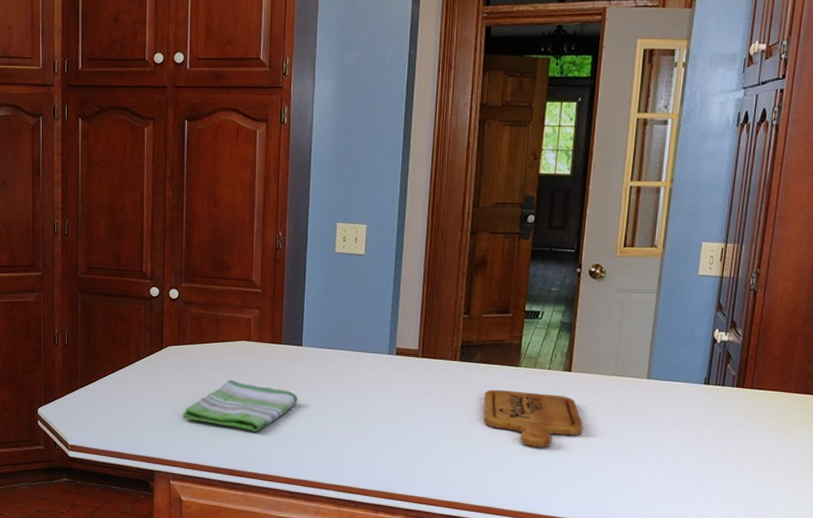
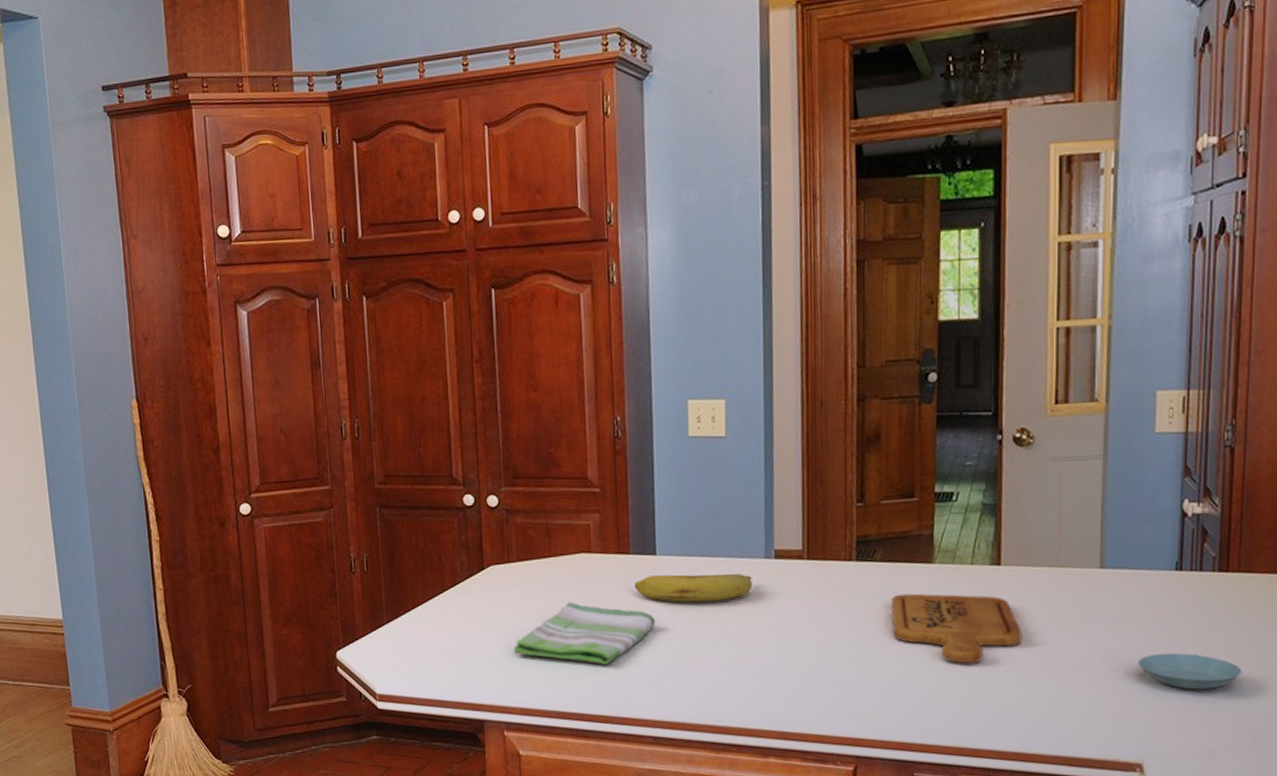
fruit: none [283,363,377,387] -> present [634,573,752,603]
saucer: none [669,448,747,478] -> present [1138,653,1242,690]

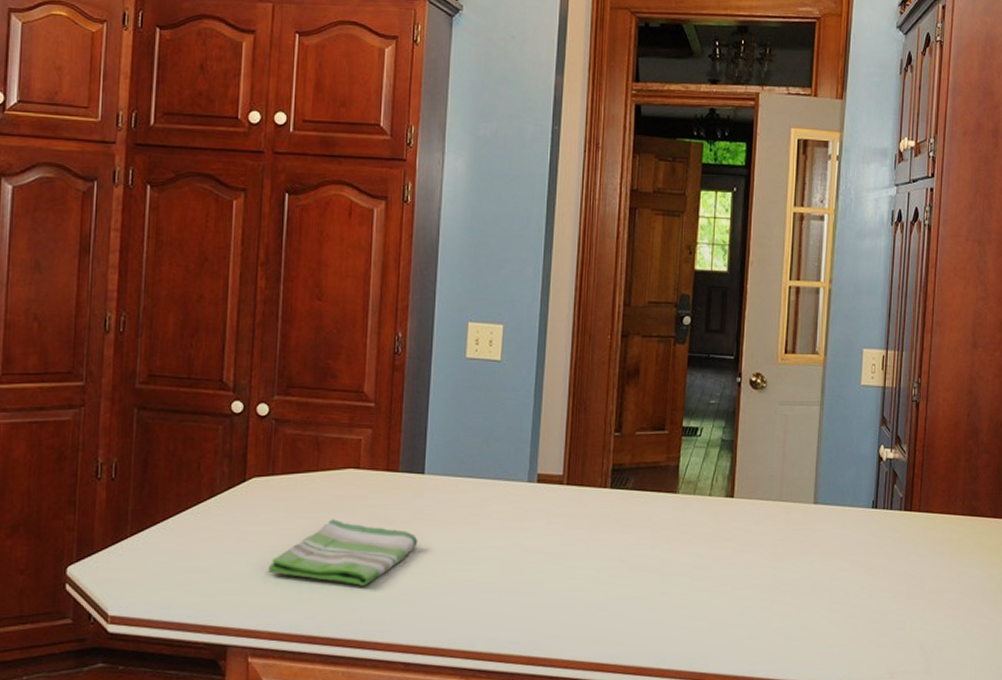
fruit: present [634,573,752,603] -> none [400,494,514,524]
cutting board: present [892,593,1022,663] -> none [638,521,748,589]
saucer: present [1138,653,1242,690] -> none [840,582,920,617]

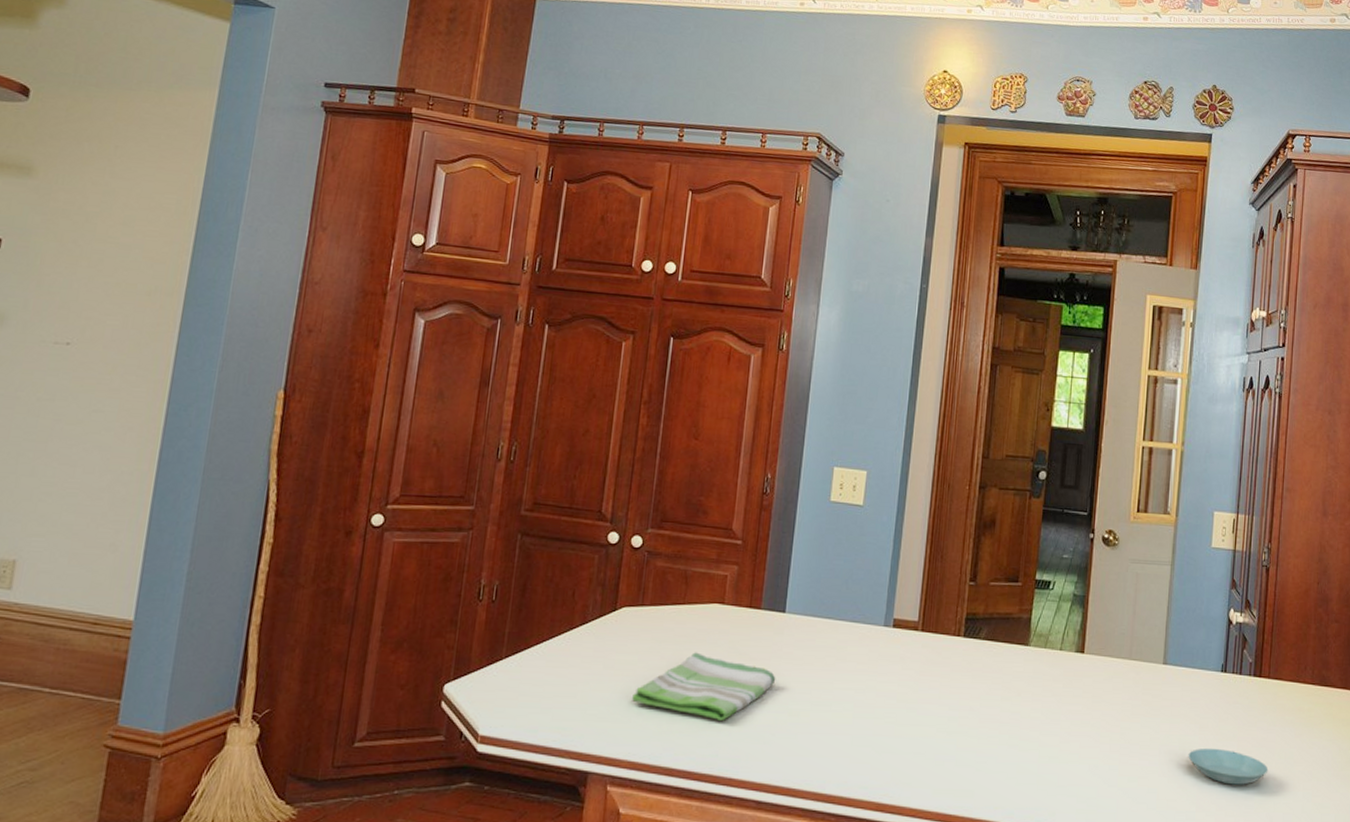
saucer: none [840,582,920,617] -> present [1188,748,1269,785]

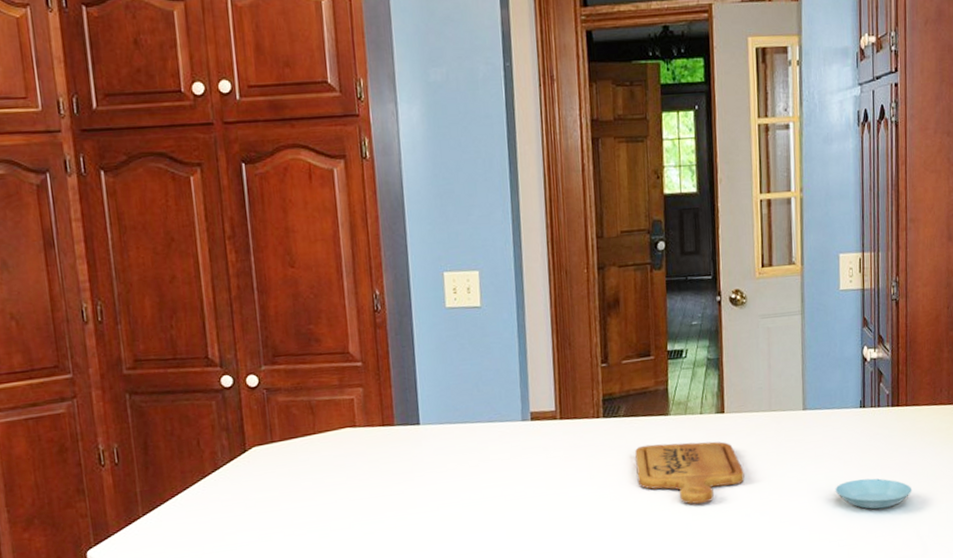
dish towel: present [632,652,776,720] -> none [281,477,423,537]
cutting board: none [988,672,1097,745] -> present [635,441,745,504]

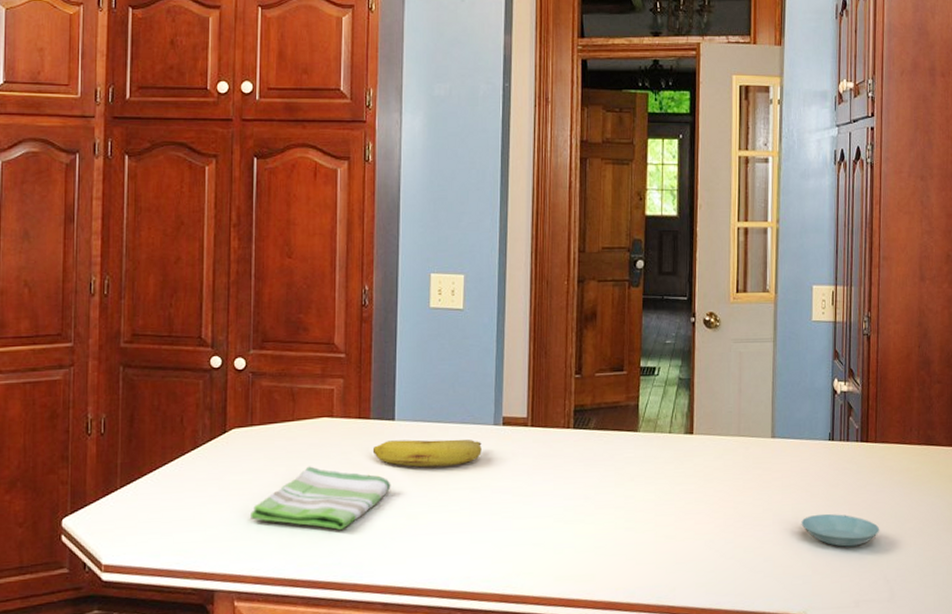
dish towel: none [281,477,423,537] -> present [251,466,391,530]
fruit: none [399,437,512,470] -> present [372,439,482,468]
cutting board: present [635,441,745,504] -> none [603,459,710,525]

